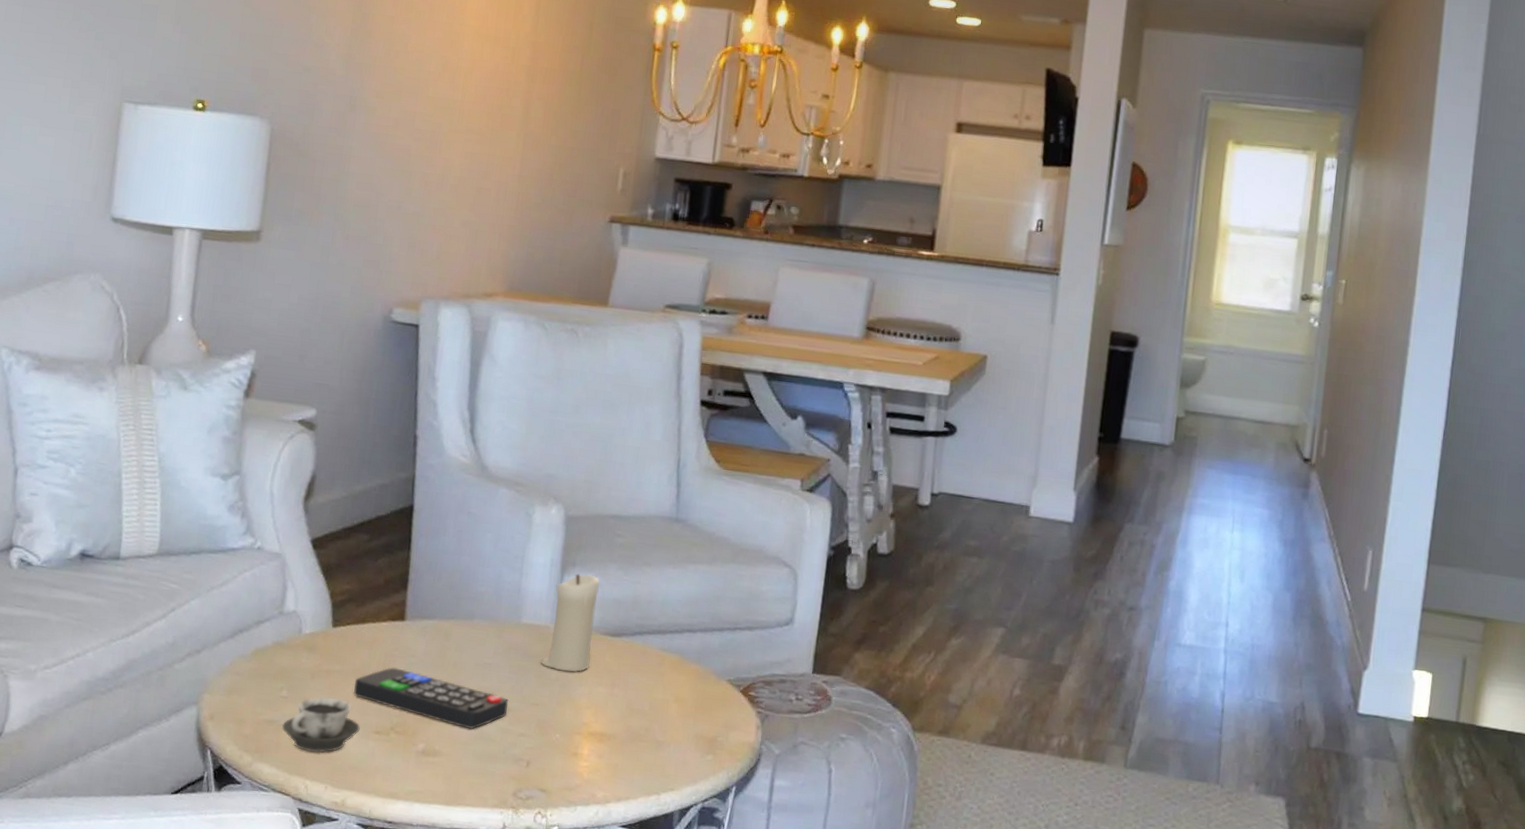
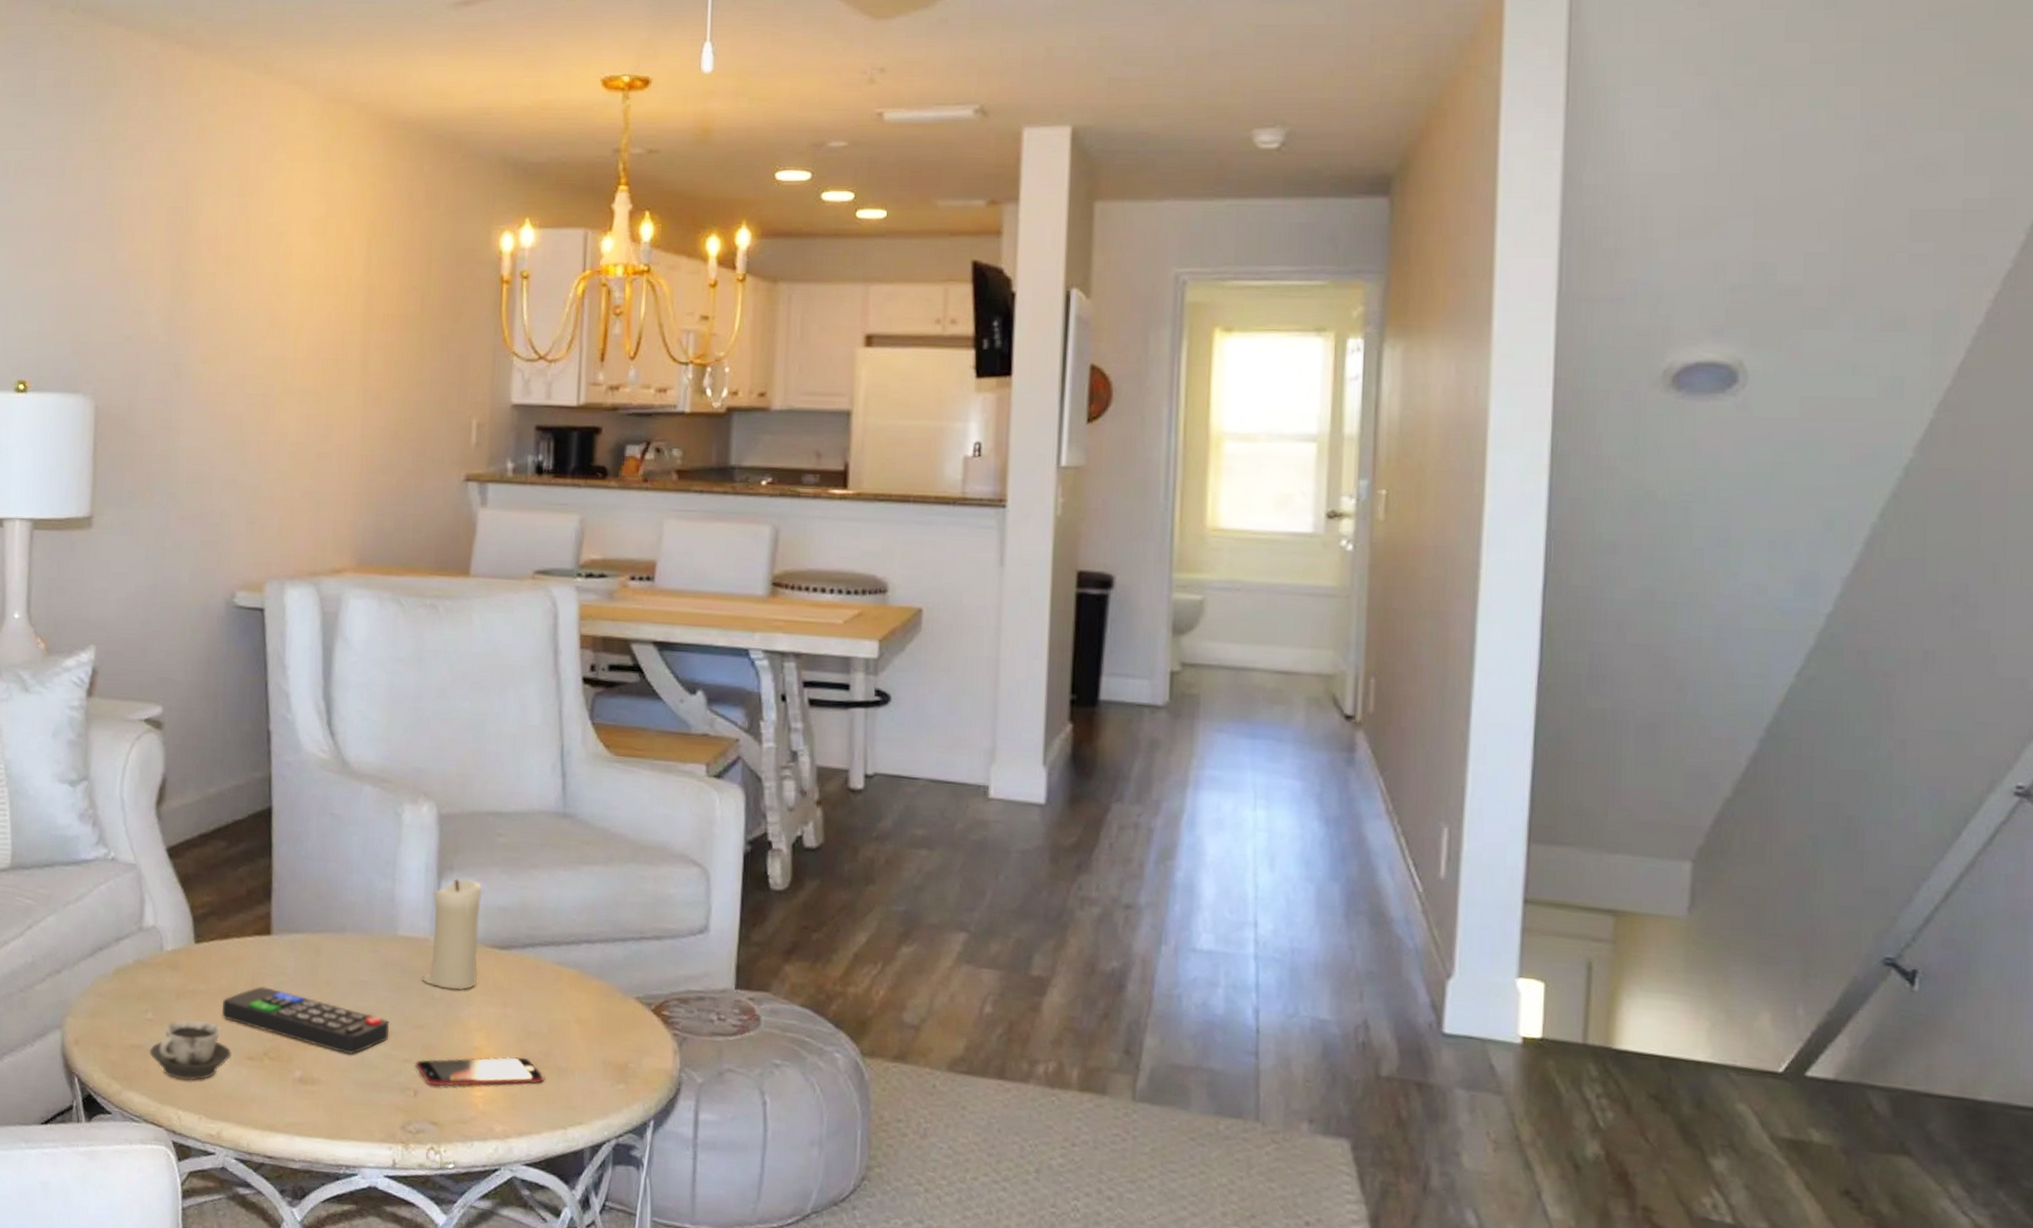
smartphone: none [528,731,644,758] -> present [414,1057,545,1087]

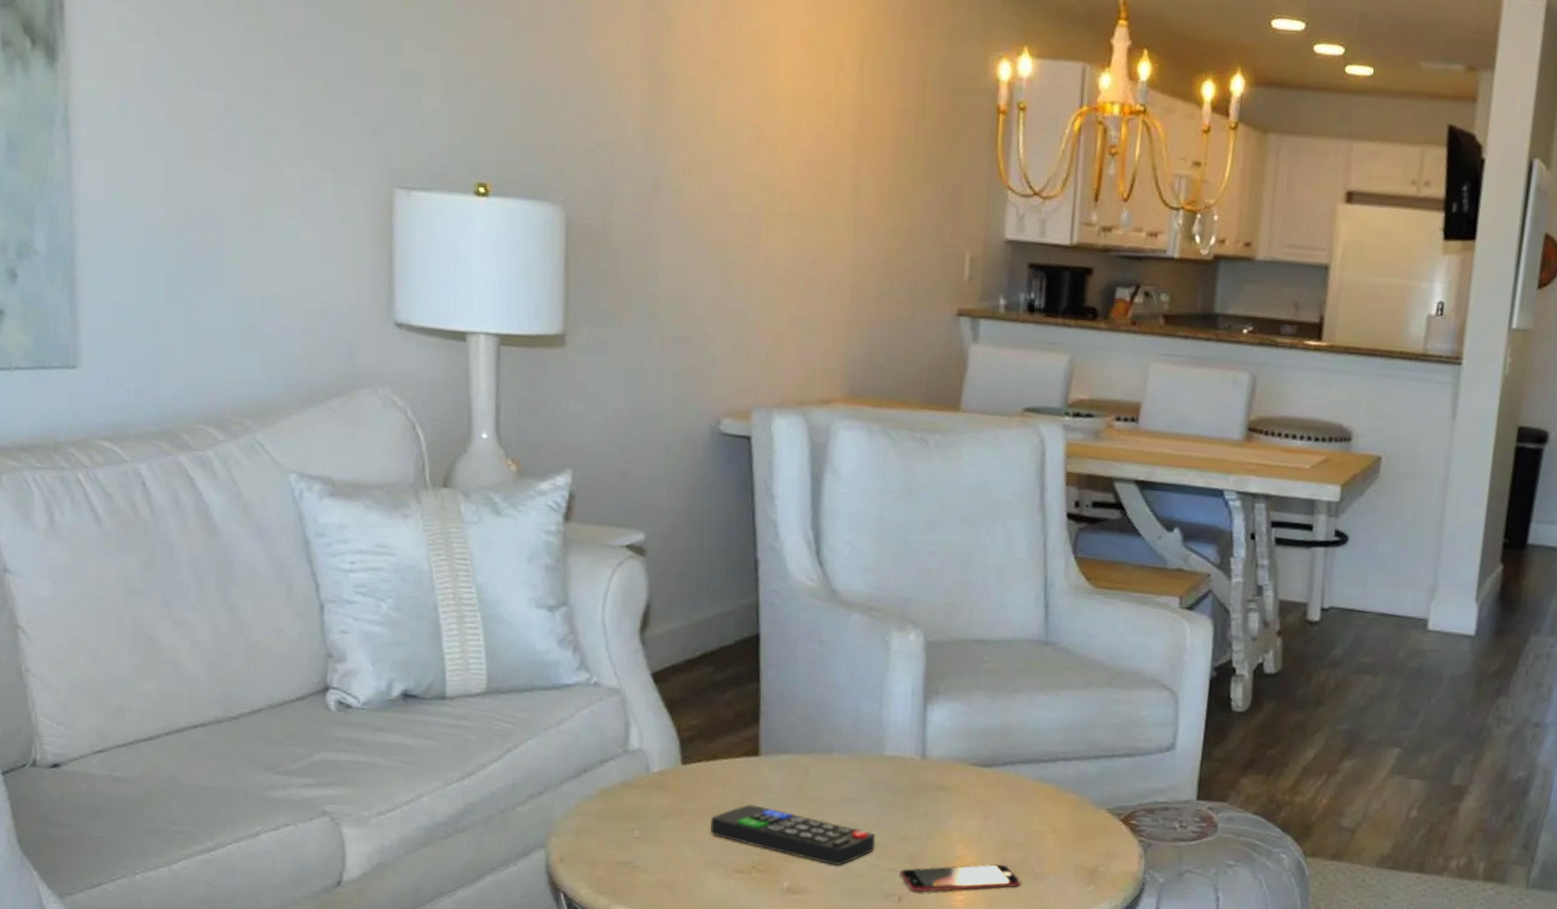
cup: present [149,1020,232,1081] -> none [636,837,720,893]
candle: present [422,878,482,990] -> none [907,702,966,805]

